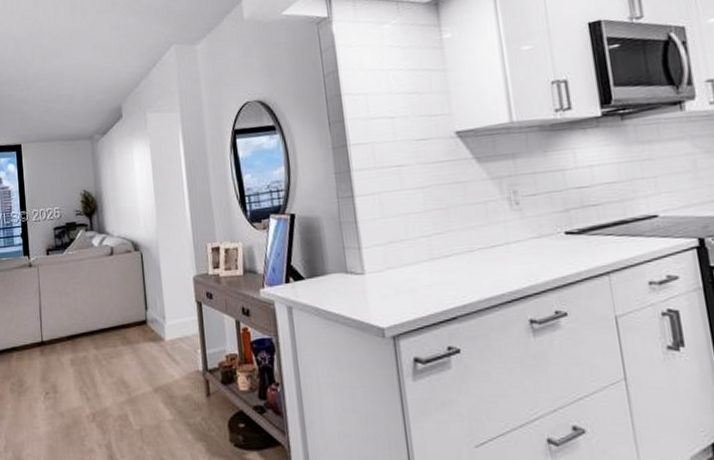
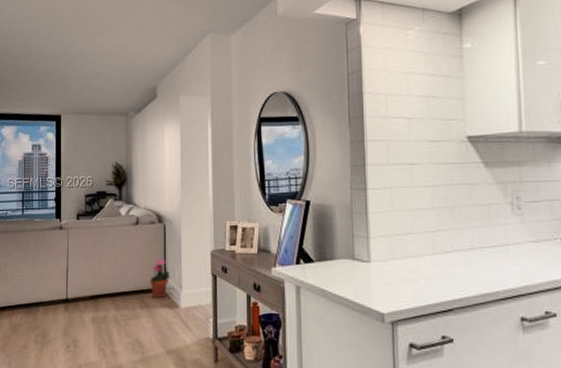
potted plant: none [129,289,153,333] -> present [149,258,171,299]

